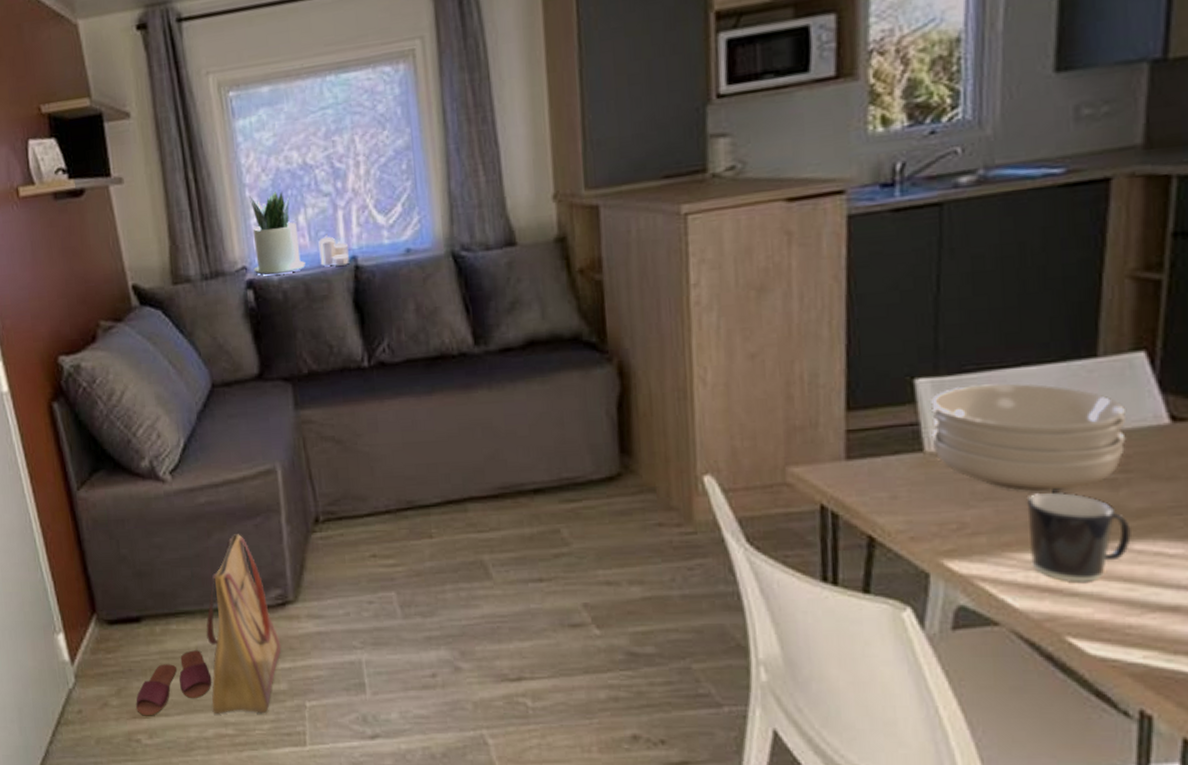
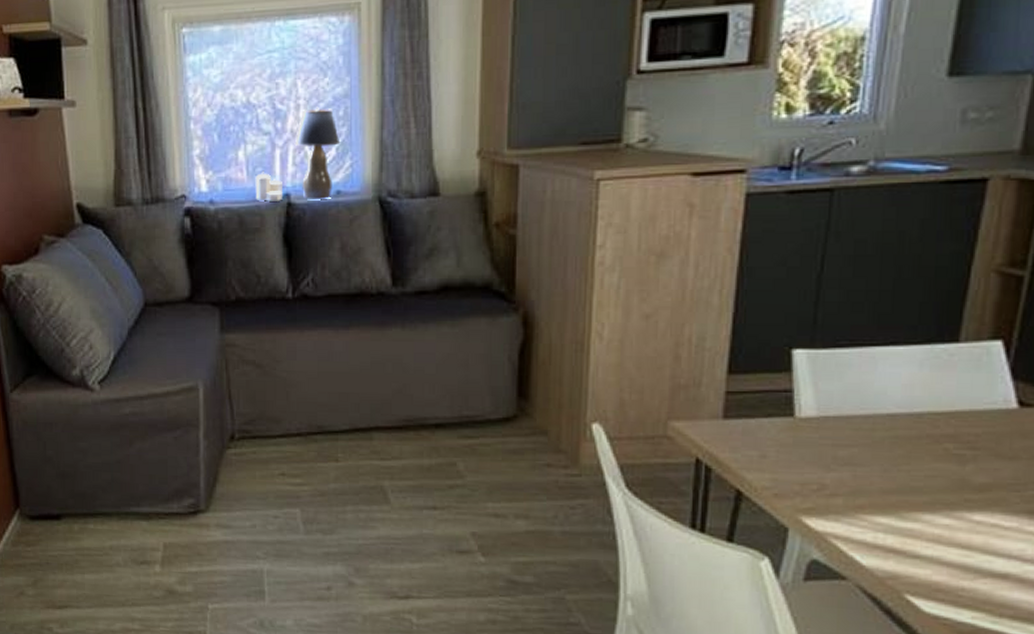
slippers: present [136,650,212,716] -> none [50,549,123,607]
shopping bag: present [205,534,282,714] -> none [120,444,190,613]
planter: present [249,191,305,276] -> none [192,126,241,205]
table lamp: none [357,162,406,261] -> present [294,107,341,199]
bowl: present [931,383,1127,492] -> none [802,359,980,462]
mug: present [1026,491,1131,582] -> none [880,462,973,547]

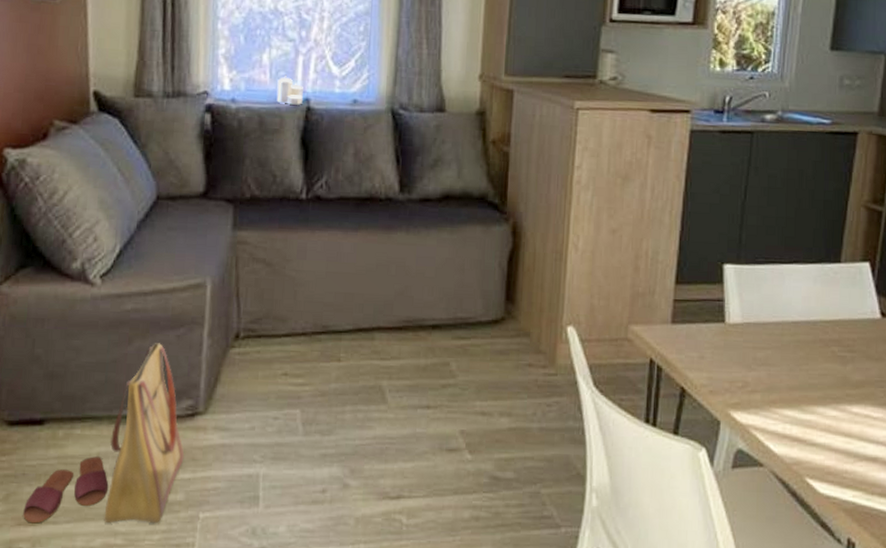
slippers: none [50,549,123,607] -> present [23,456,109,524]
shopping bag: none [120,444,190,613] -> present [104,343,185,524]
table lamp: present [294,107,341,199] -> none [317,20,360,107]

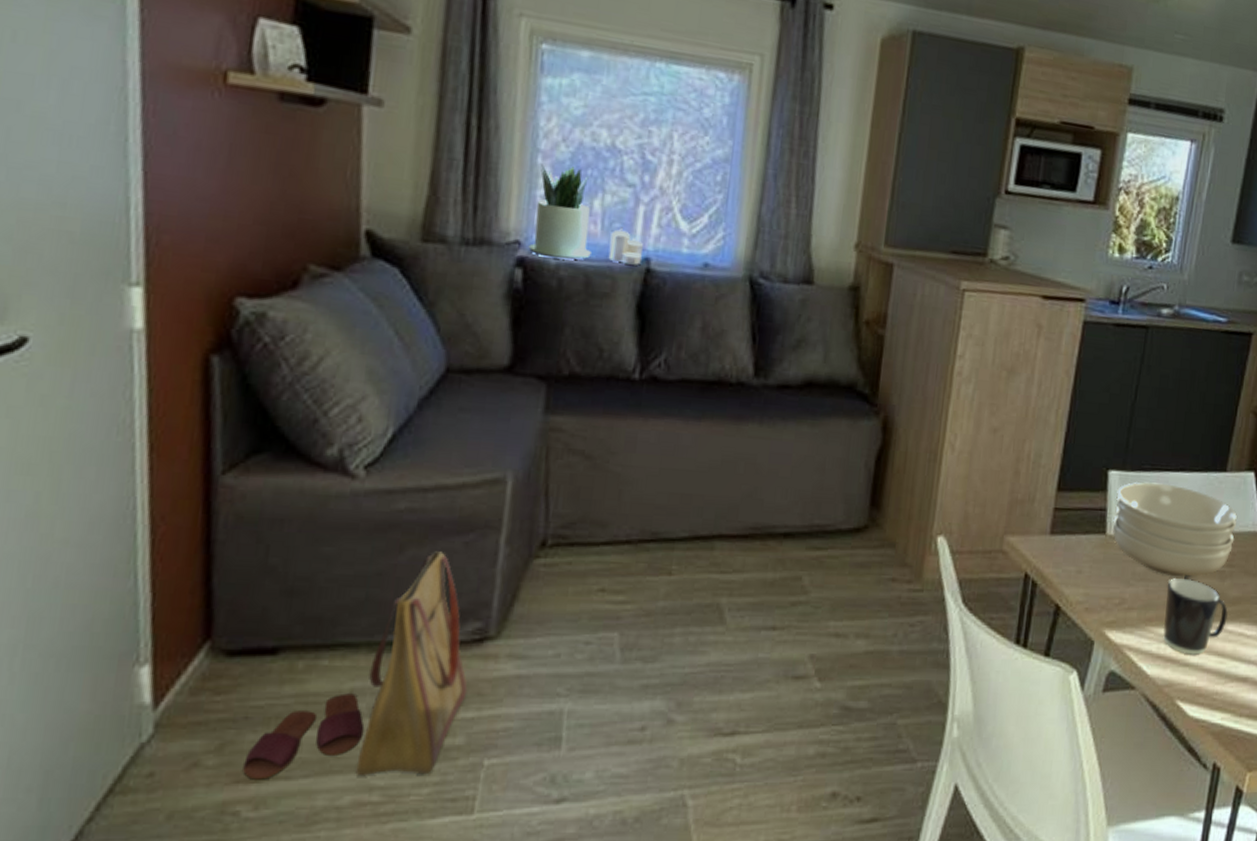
planter: none [214,28,263,104] -> present [528,164,591,260]
bowl: none [731,274,856,363] -> present [1112,481,1238,578]
mug: none [787,363,852,435] -> present [1163,578,1228,655]

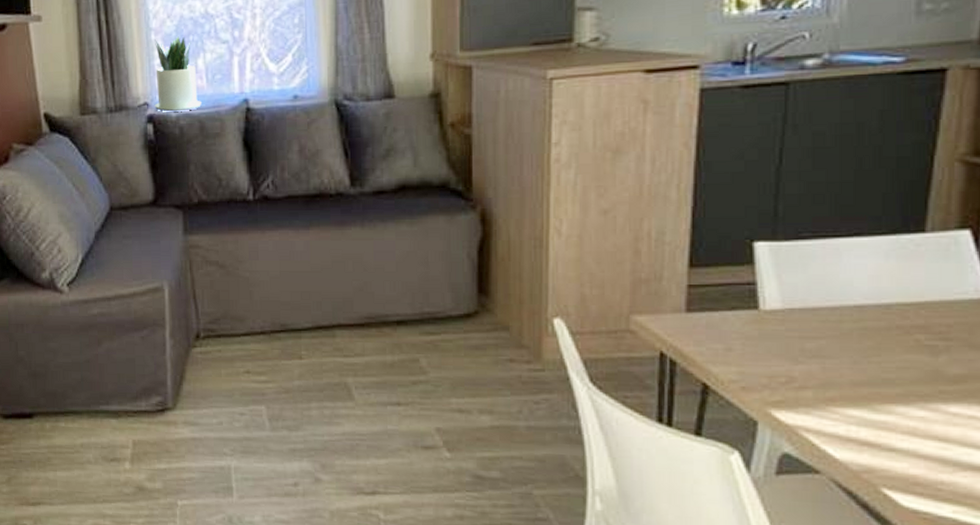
slippers: present [243,693,365,780] -> none [24,447,94,504]
shopping bag: present [355,551,468,775] -> none [90,344,159,509]
candle: present [608,227,643,265] -> none [215,77,241,107]
bowl: present [1112,481,1238,578] -> none [766,251,950,354]
mug: present [1163,578,1228,655] -> none [851,354,948,439]

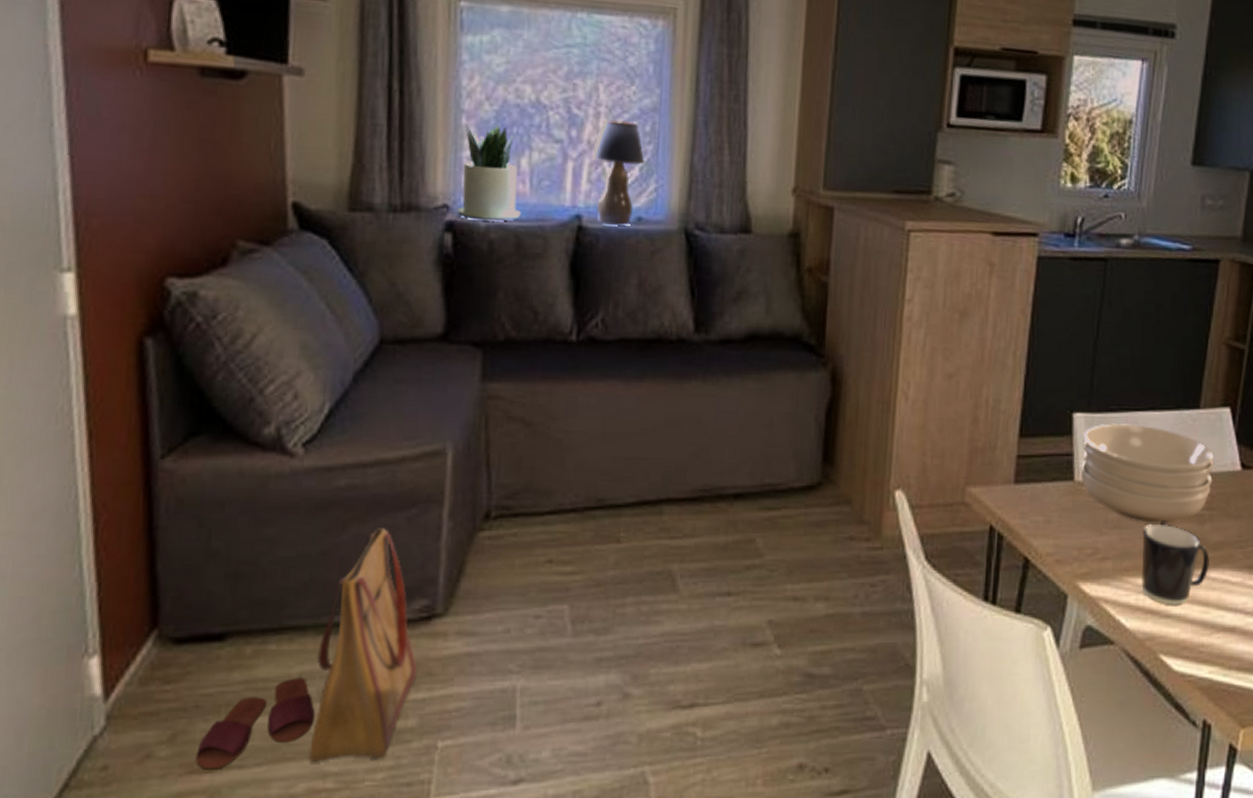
slippers: none [24,447,94,504] -> present [196,678,315,770]
shopping bag: none [90,344,159,509] -> present [308,528,418,762]
table lamp: none [251,15,297,104] -> present [591,117,645,226]
bowl: none [766,251,950,354] -> present [1080,423,1215,523]
mug: none [851,354,948,439] -> present [1140,523,1210,605]

